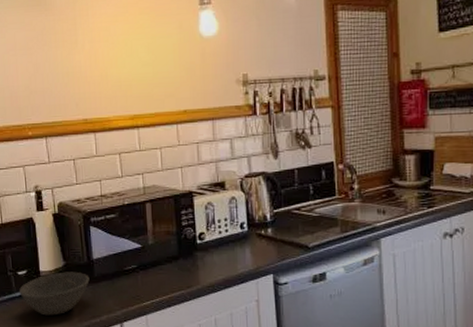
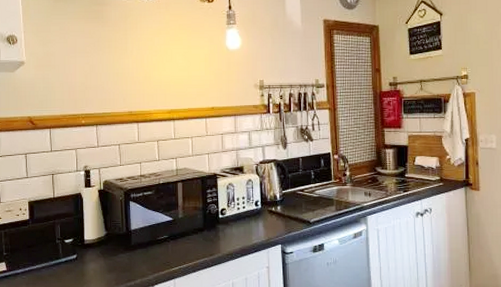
bowl: present [18,271,90,316] -> none [65,240,127,279]

